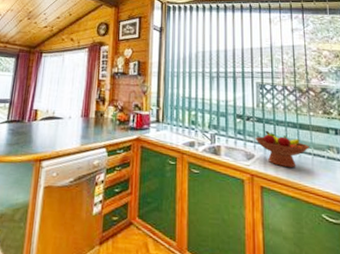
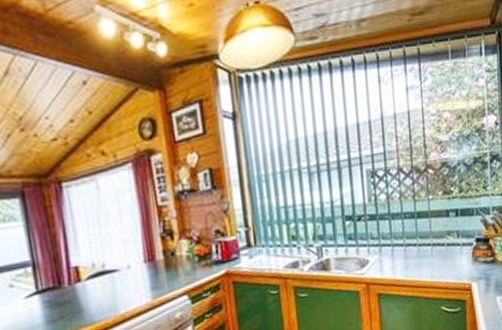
fruit bowl: present [255,130,309,168] -> none [369,228,428,267]

